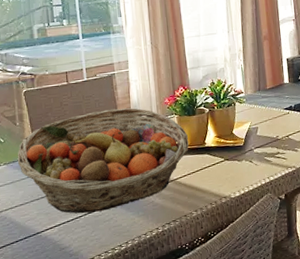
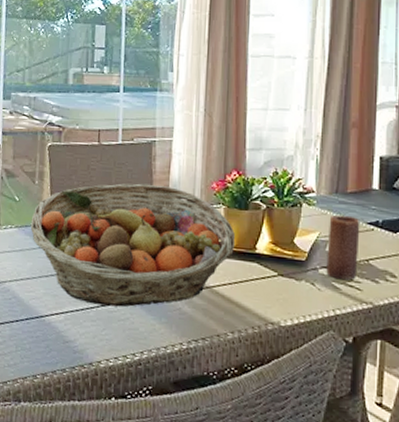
candle: none [256,106,282,154] -> present [326,214,360,280]

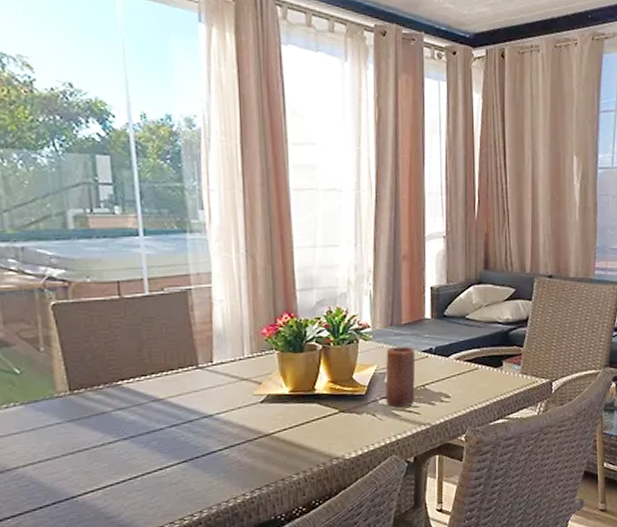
fruit basket: present [30,183,236,307] -> none [41,336,293,474]

